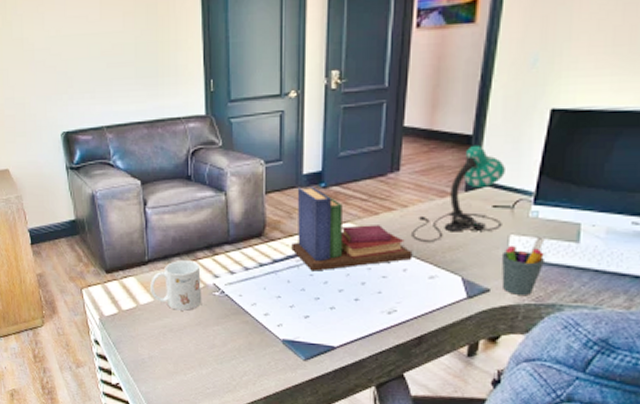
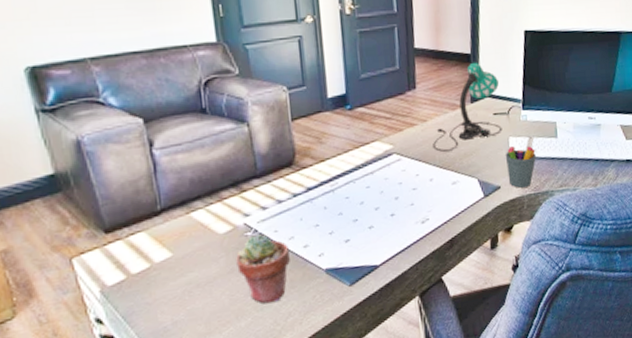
mug: present [150,259,202,311] -> none [166,201,233,262]
potted succulent: none [204,296,250,360] -> present [236,234,290,304]
book: present [291,185,413,271] -> none [323,108,436,194]

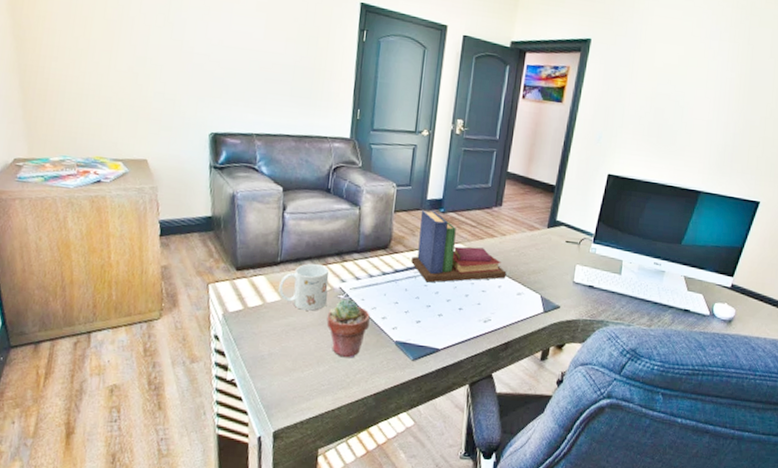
mug: none [166,201,233,262] -> present [278,263,329,311]
book: none [323,108,436,194] -> present [411,209,507,283]
desk lamp: present [433,62,503,152] -> none [507,193,576,265]
pen holder: present [505,136,536,188] -> none [568,268,599,313]

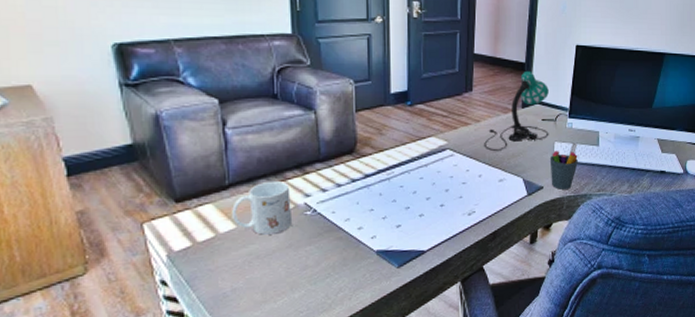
potted succulent: present [326,299,370,359] -> none [295,214,344,279]
book: present [411,209,507,283] -> none [382,103,486,183]
desk lamp: none [507,193,576,265] -> present [484,70,549,151]
pen holder: none [568,268,599,313] -> present [549,142,578,190]

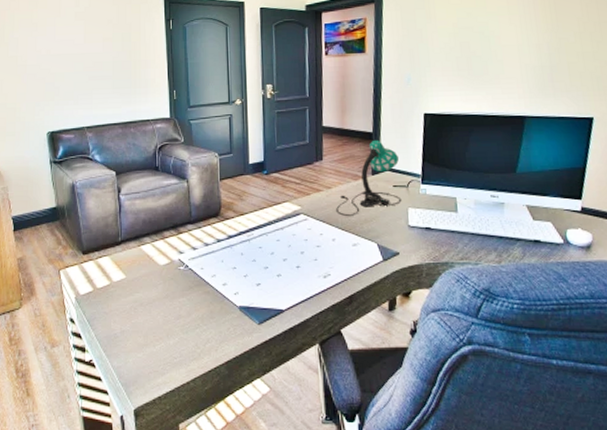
mug: present [232,180,293,235] -> none [123,238,169,285]
pen holder: present [549,142,578,190] -> none [404,208,436,256]

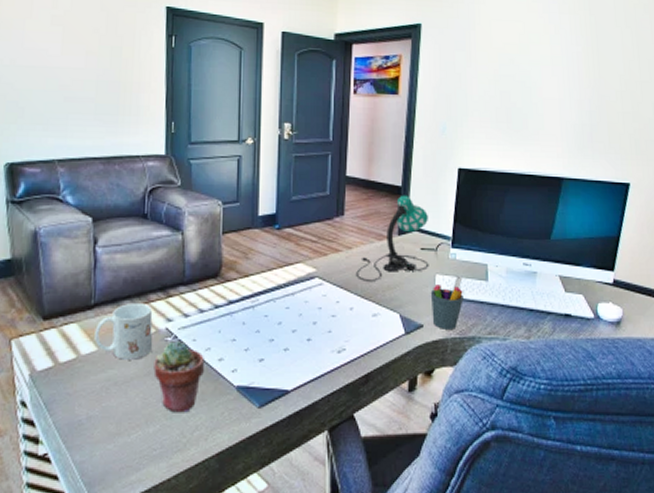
mug: none [123,238,169,285] -> present [94,302,153,360]
potted succulent: none [171,270,211,328] -> present [153,341,204,413]
pen holder: none [404,208,436,256] -> present [430,276,464,329]

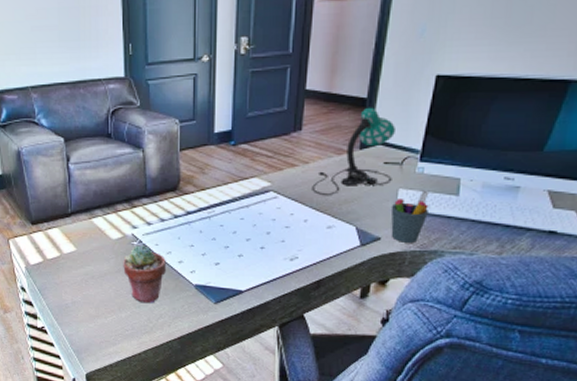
mug: present [94,302,153,360] -> none [73,211,122,259]

